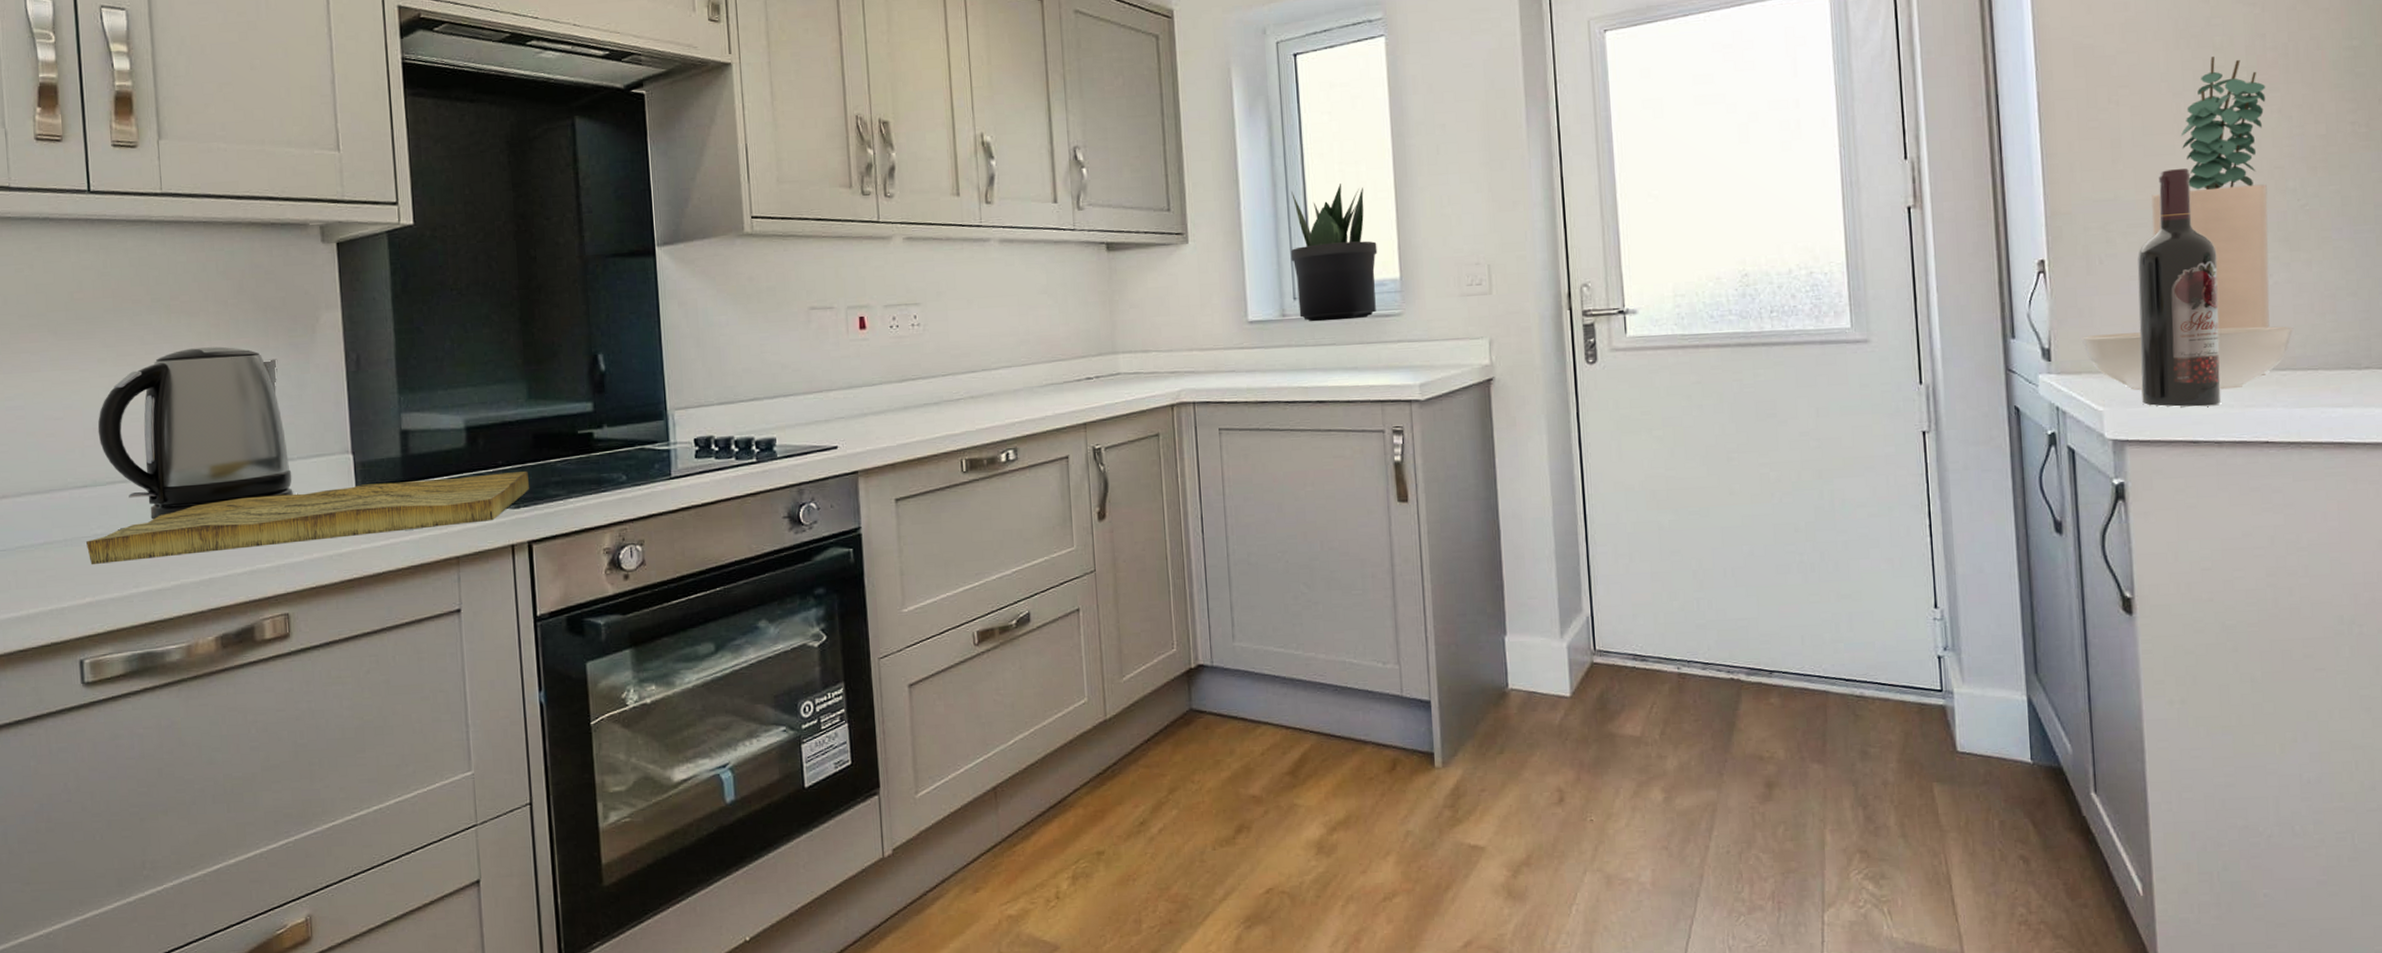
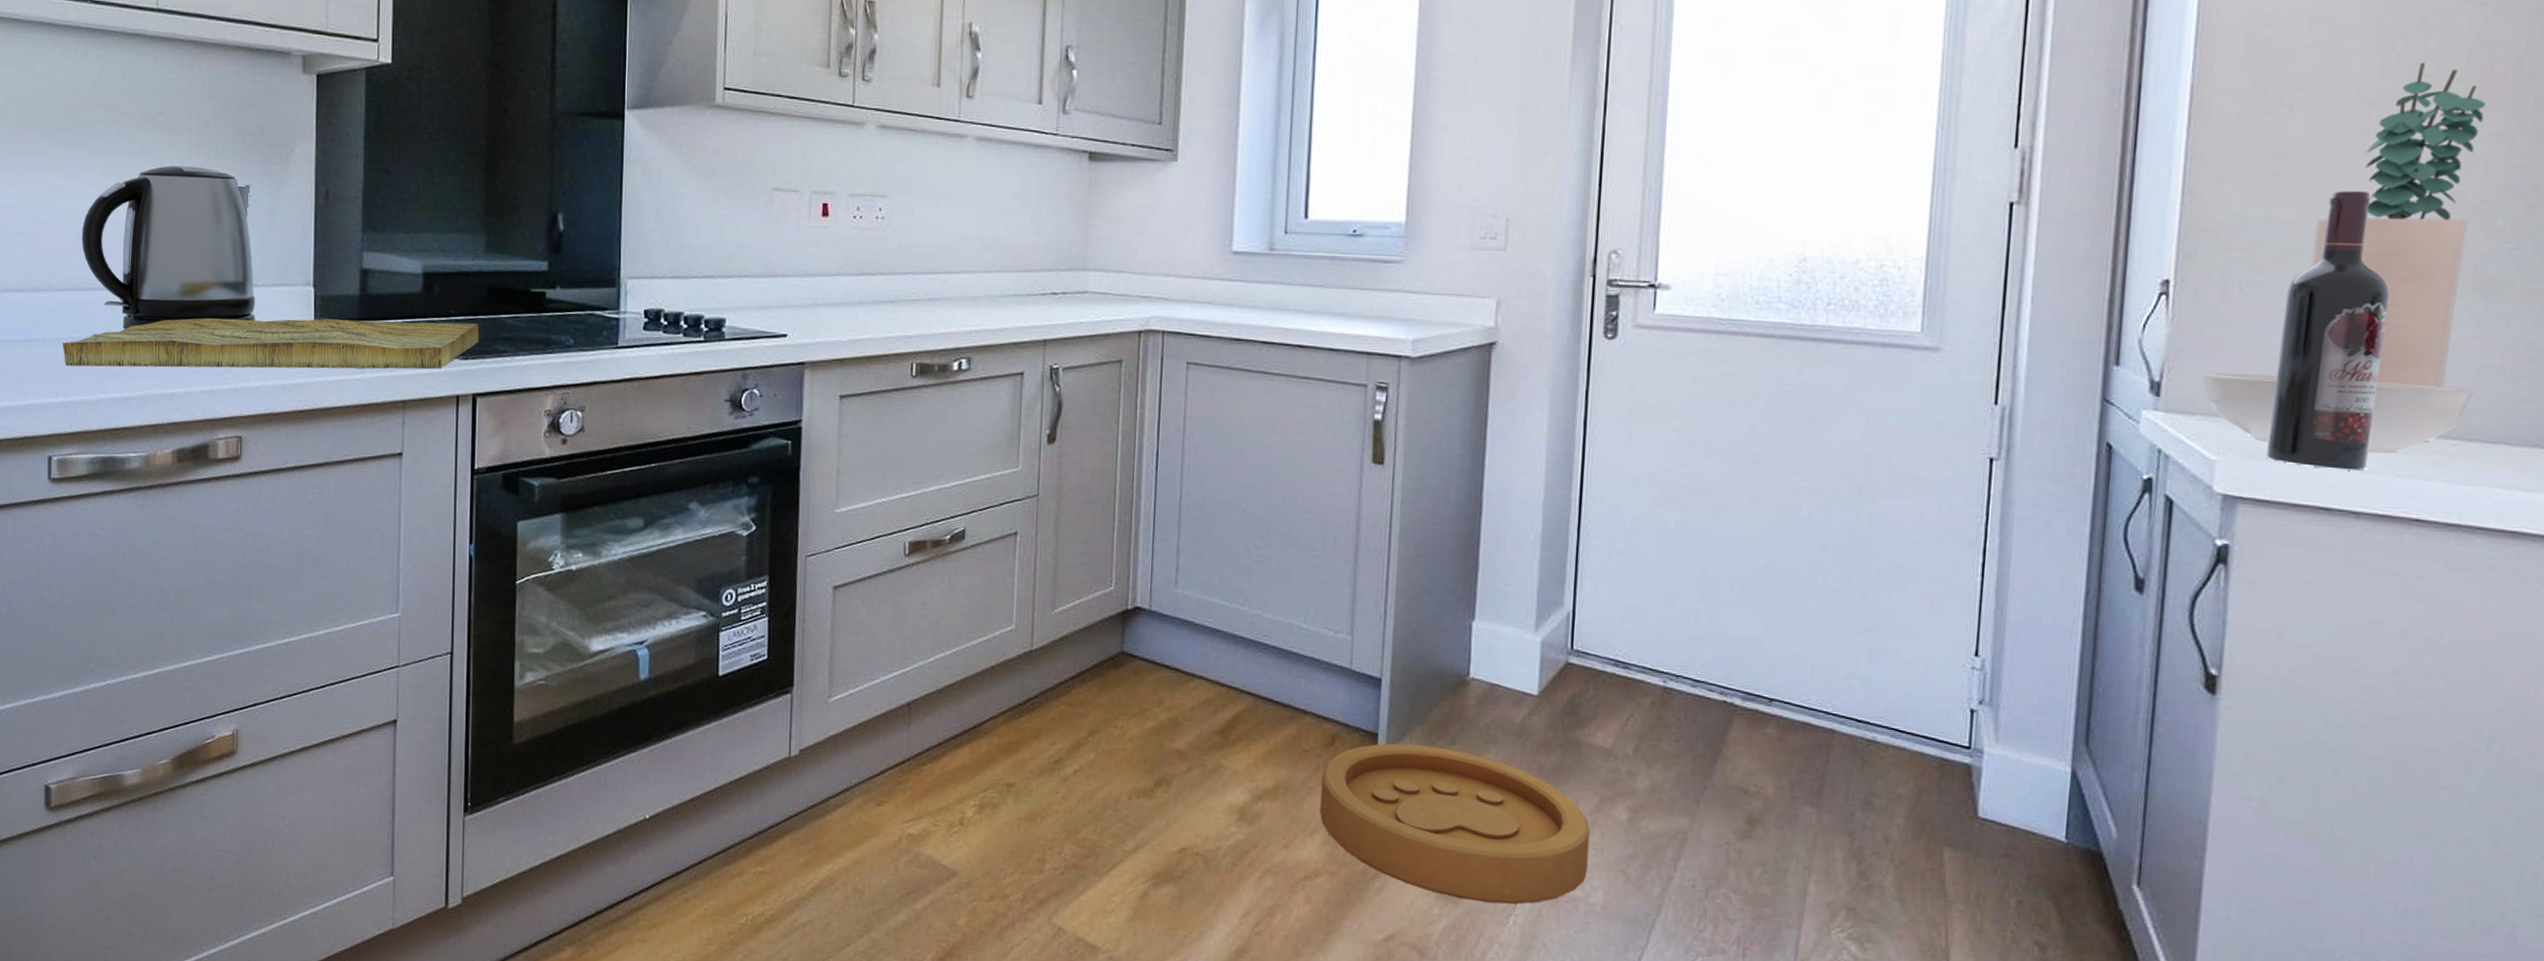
planter: present [1290,183,1378,322] -> none [1287,113,1384,262]
pet bowl: none [1388,757,1635,897] -> present [1320,743,1590,904]

